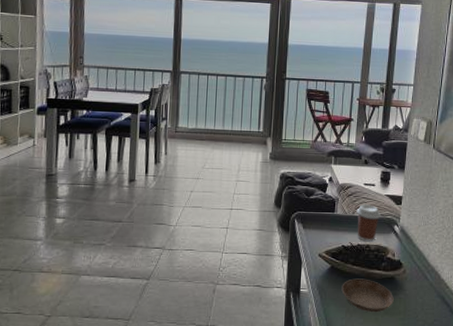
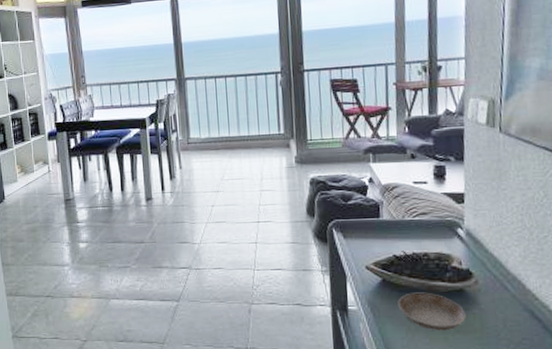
coffee cup: present [356,204,381,241] -> none [407,206,438,249]

